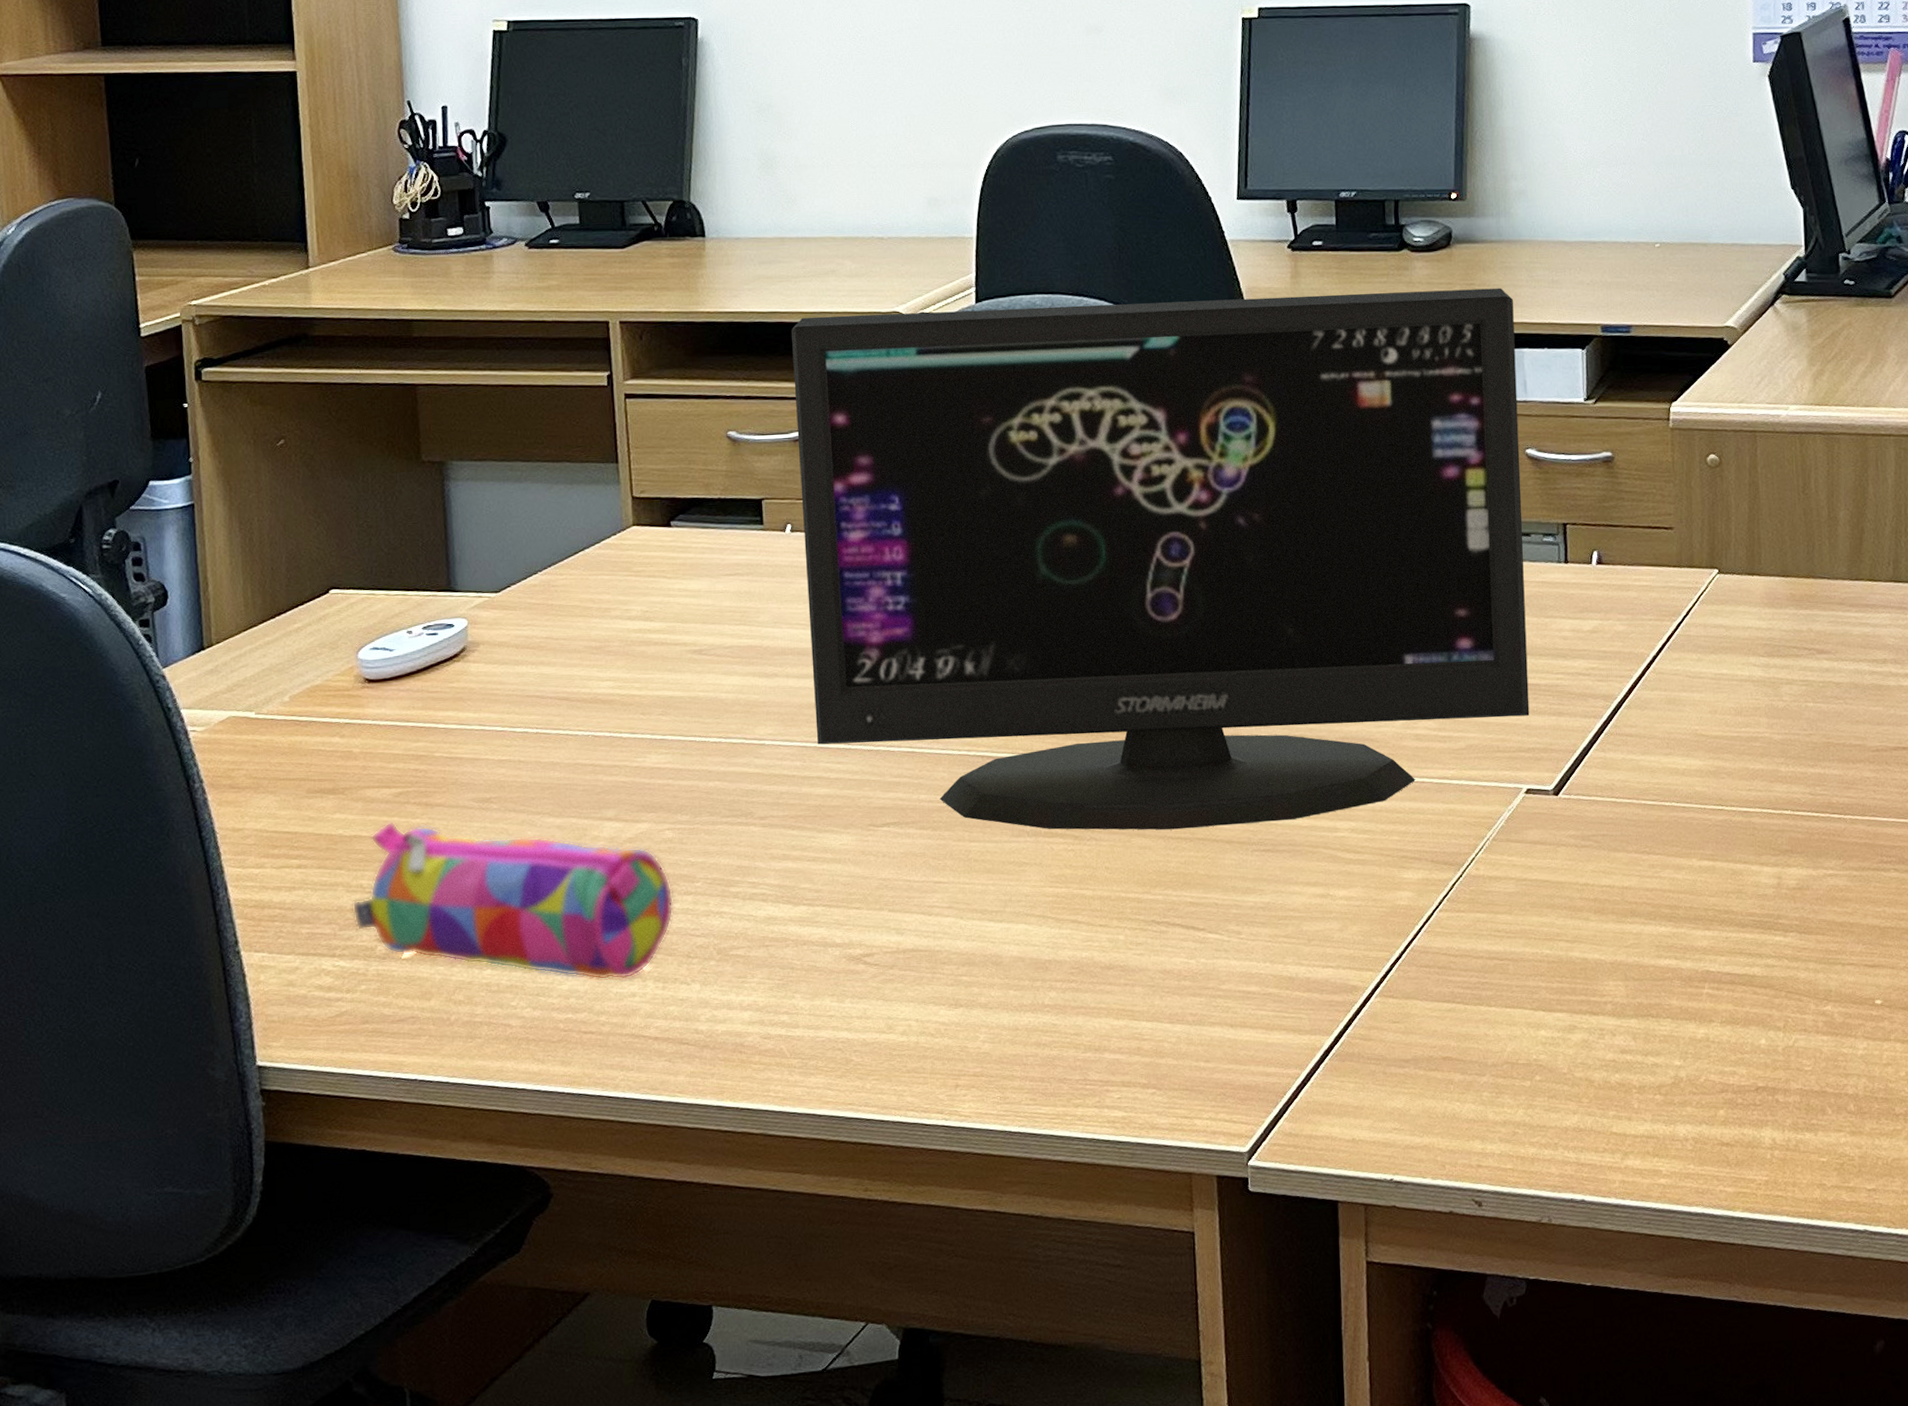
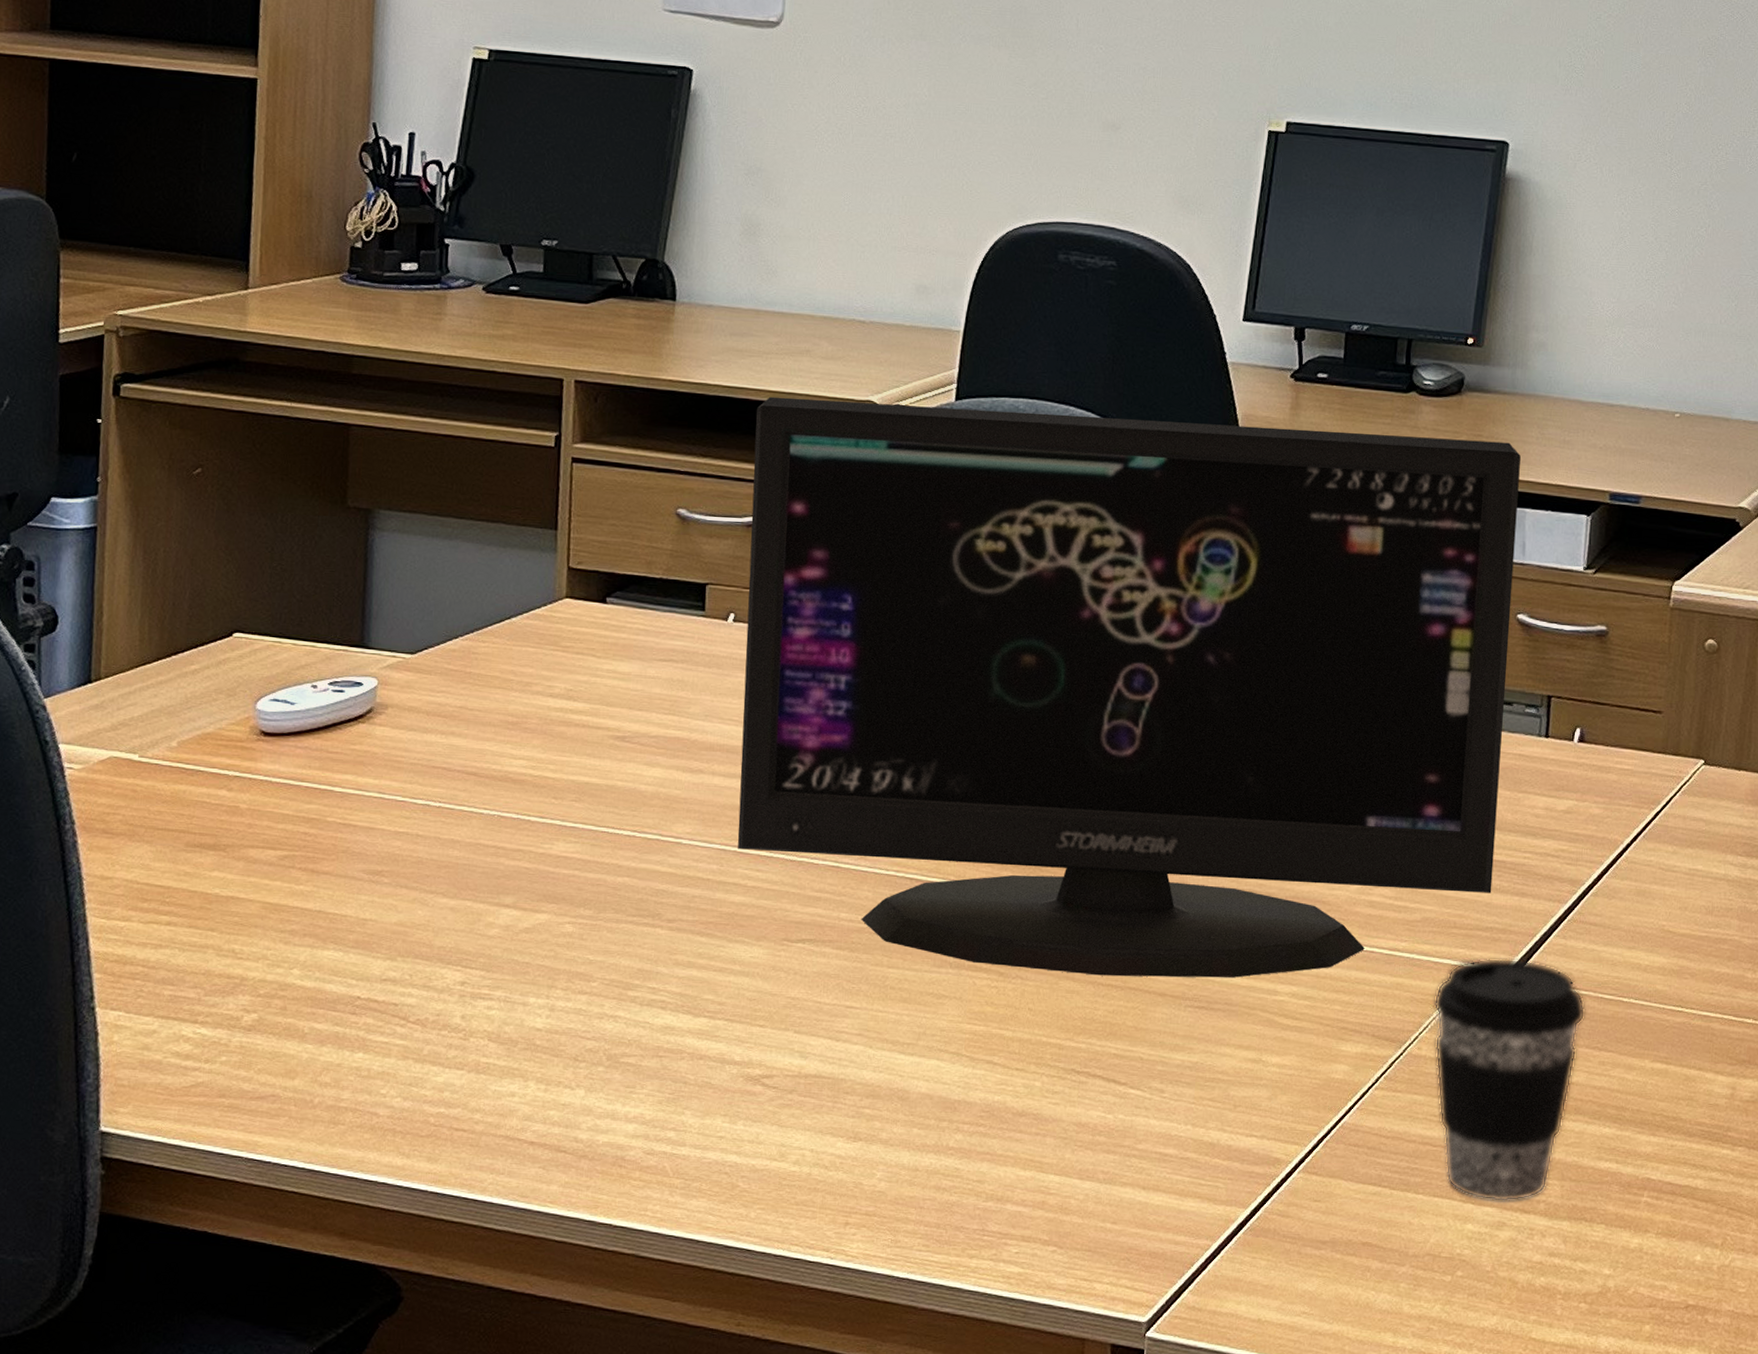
pencil case: present [352,821,674,980] -> none [220,885,567,1077]
coffee cup: none [1486,775,1631,1007] -> present [1433,958,1586,1202]

